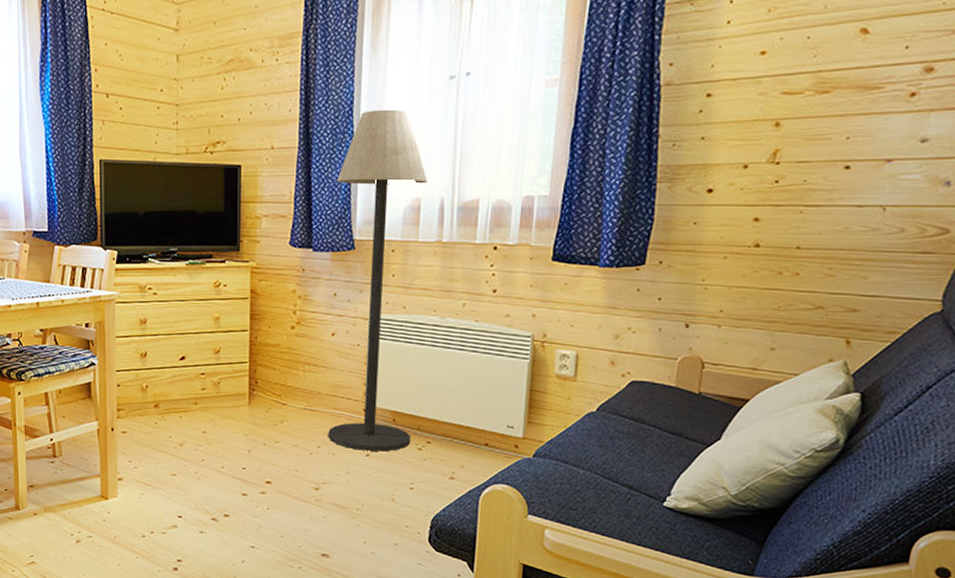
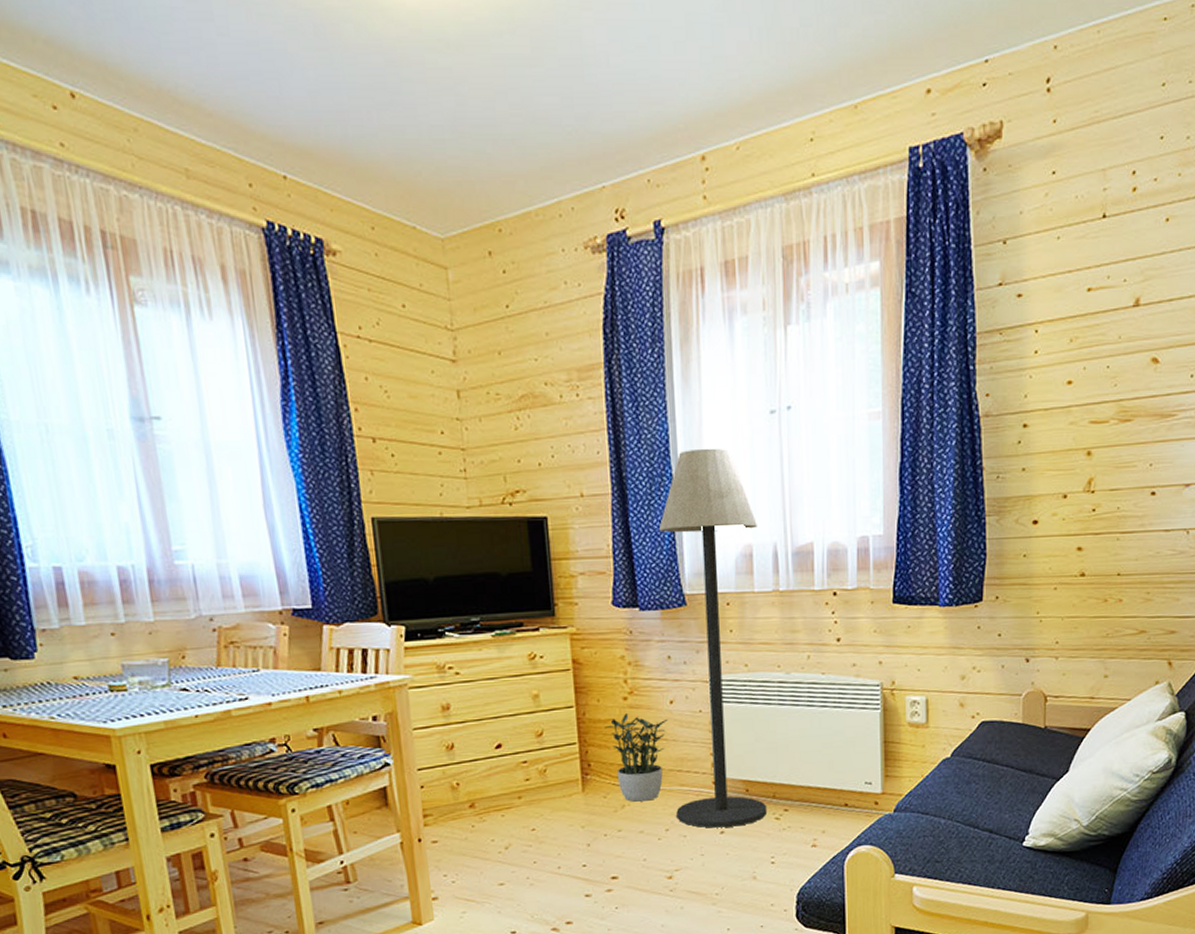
potted plant: none [273,341,329,419] -> present [605,713,668,802]

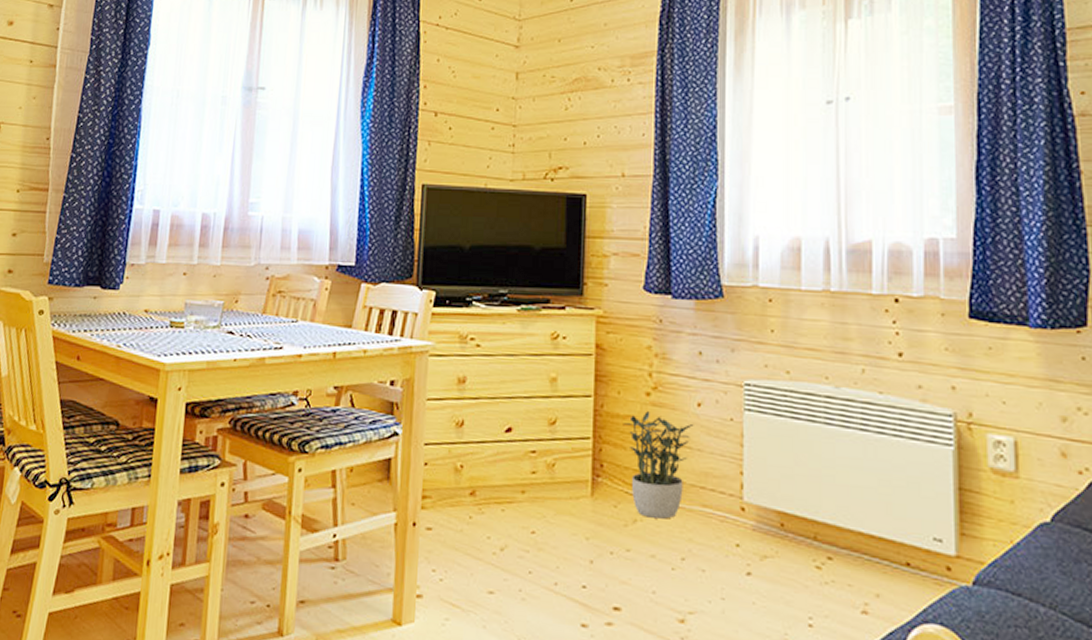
floor lamp: present [658,448,767,828] -> none [695,135,807,570]

